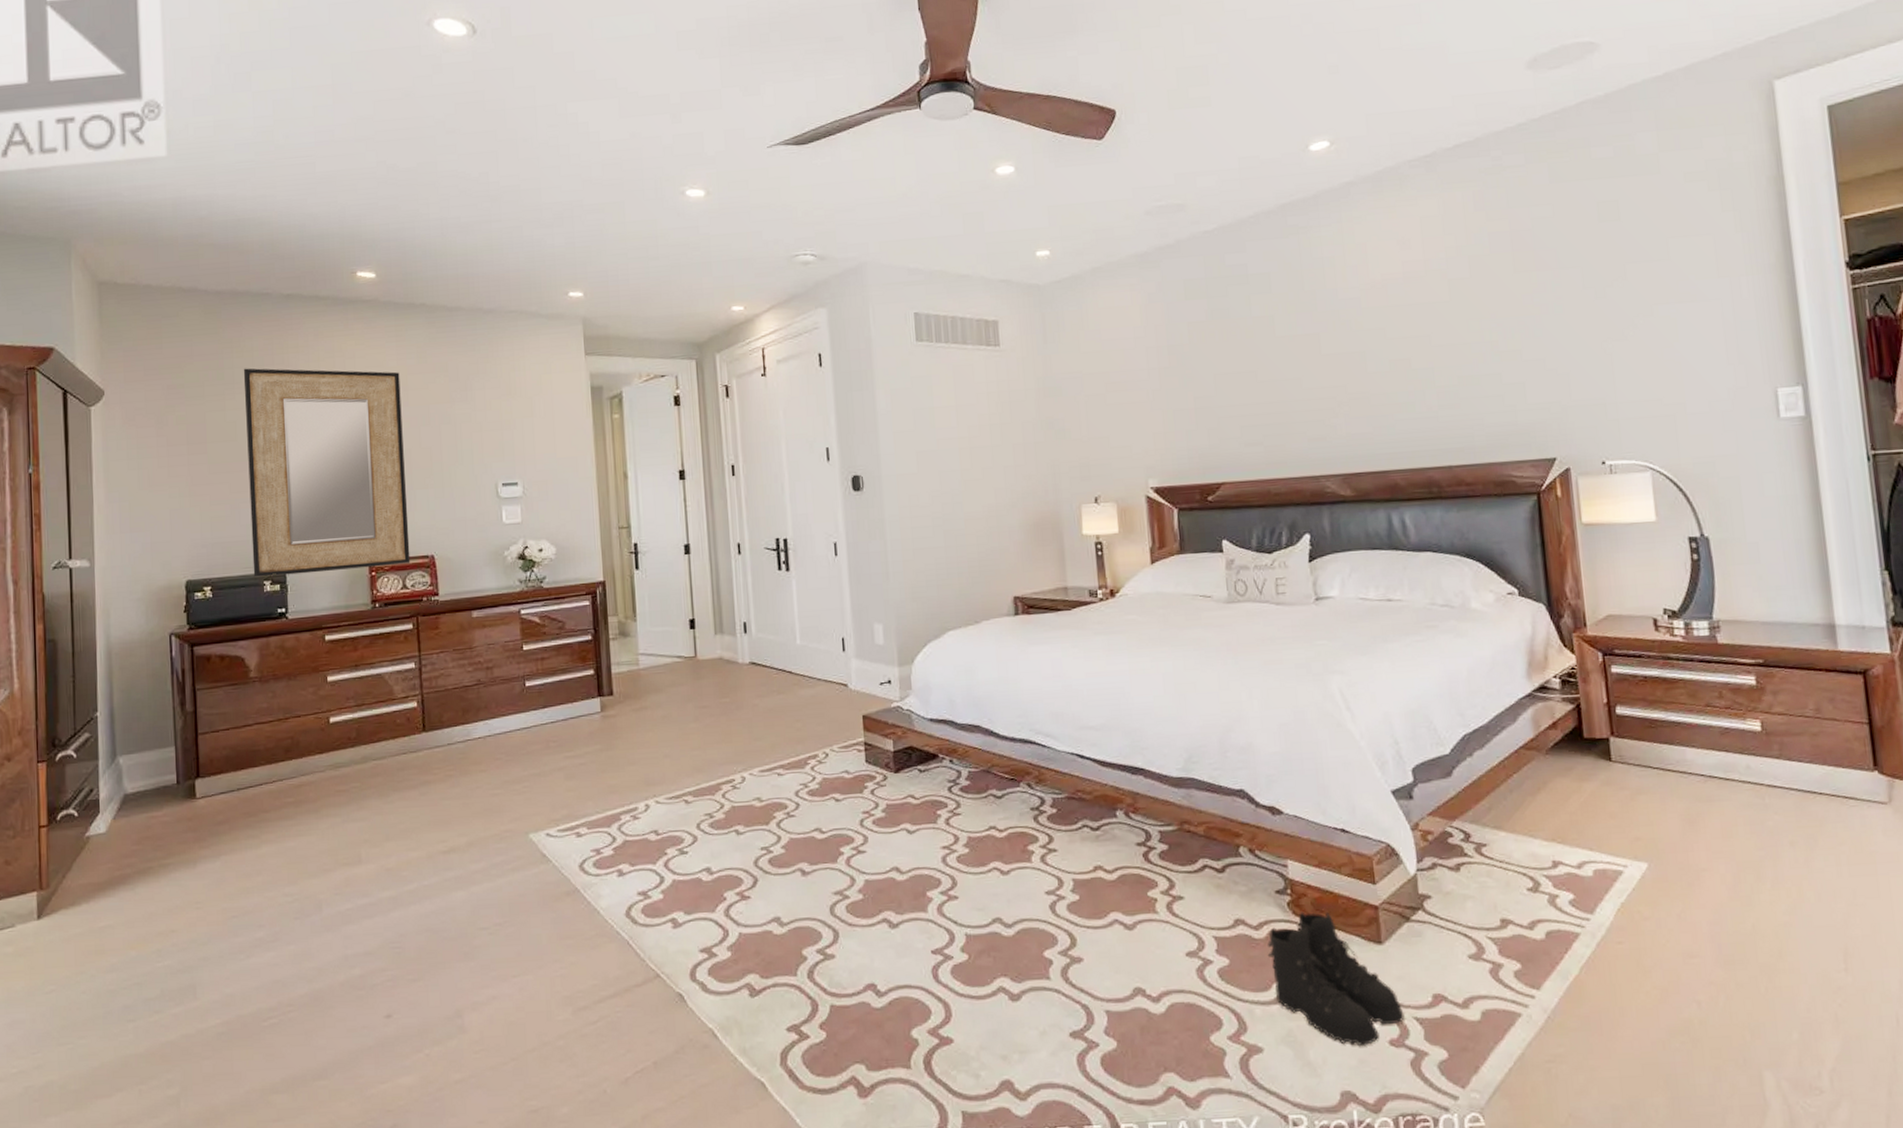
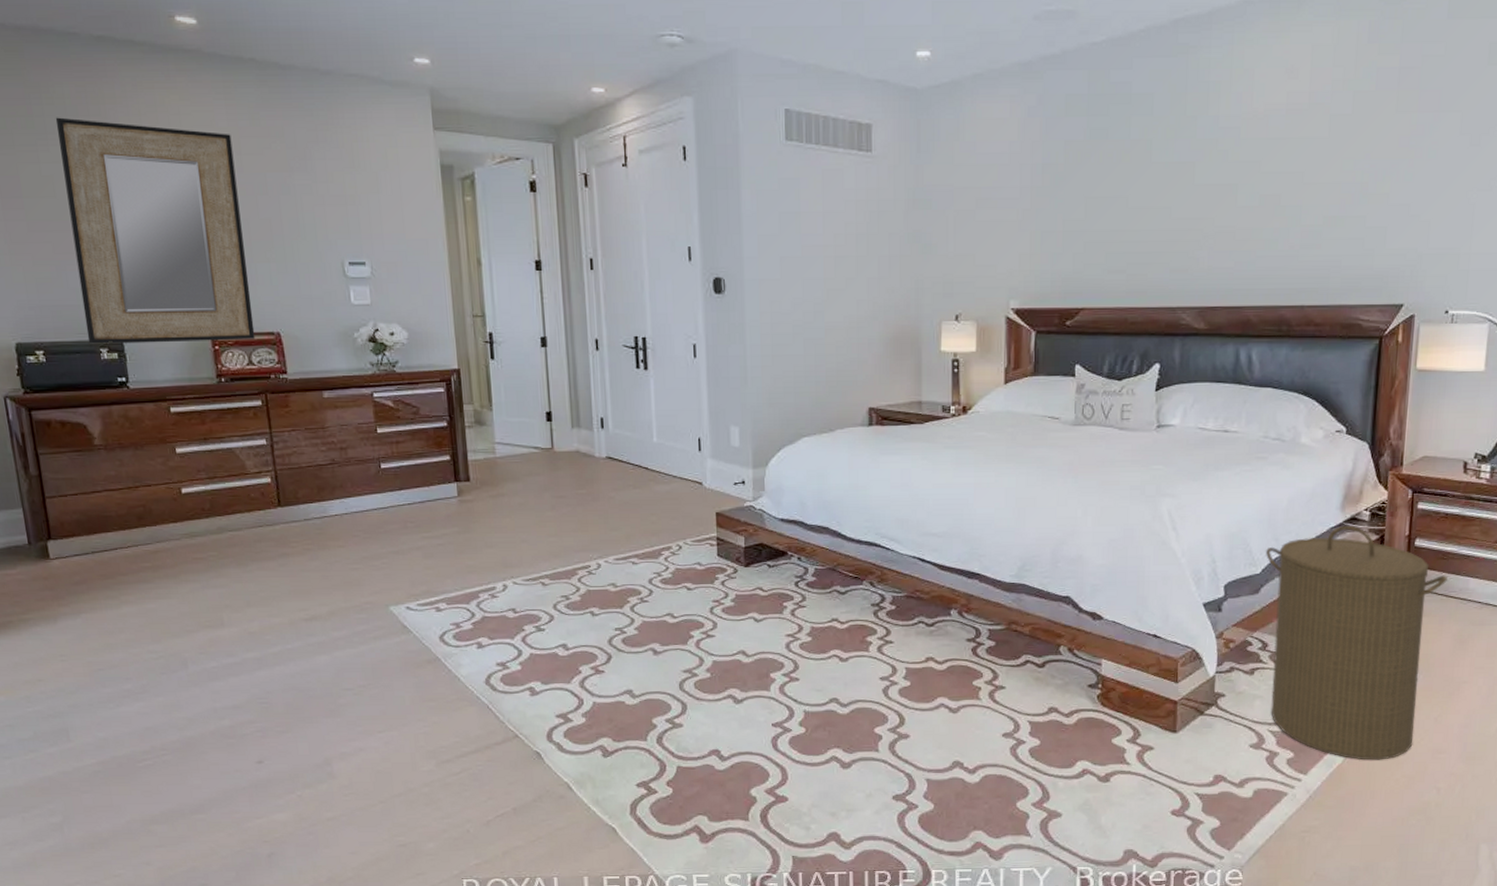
boots: present [1267,911,1405,1045] -> none [1074,703,1188,814]
laundry hamper: none [1451,695,1660,970] -> present [1265,525,1448,760]

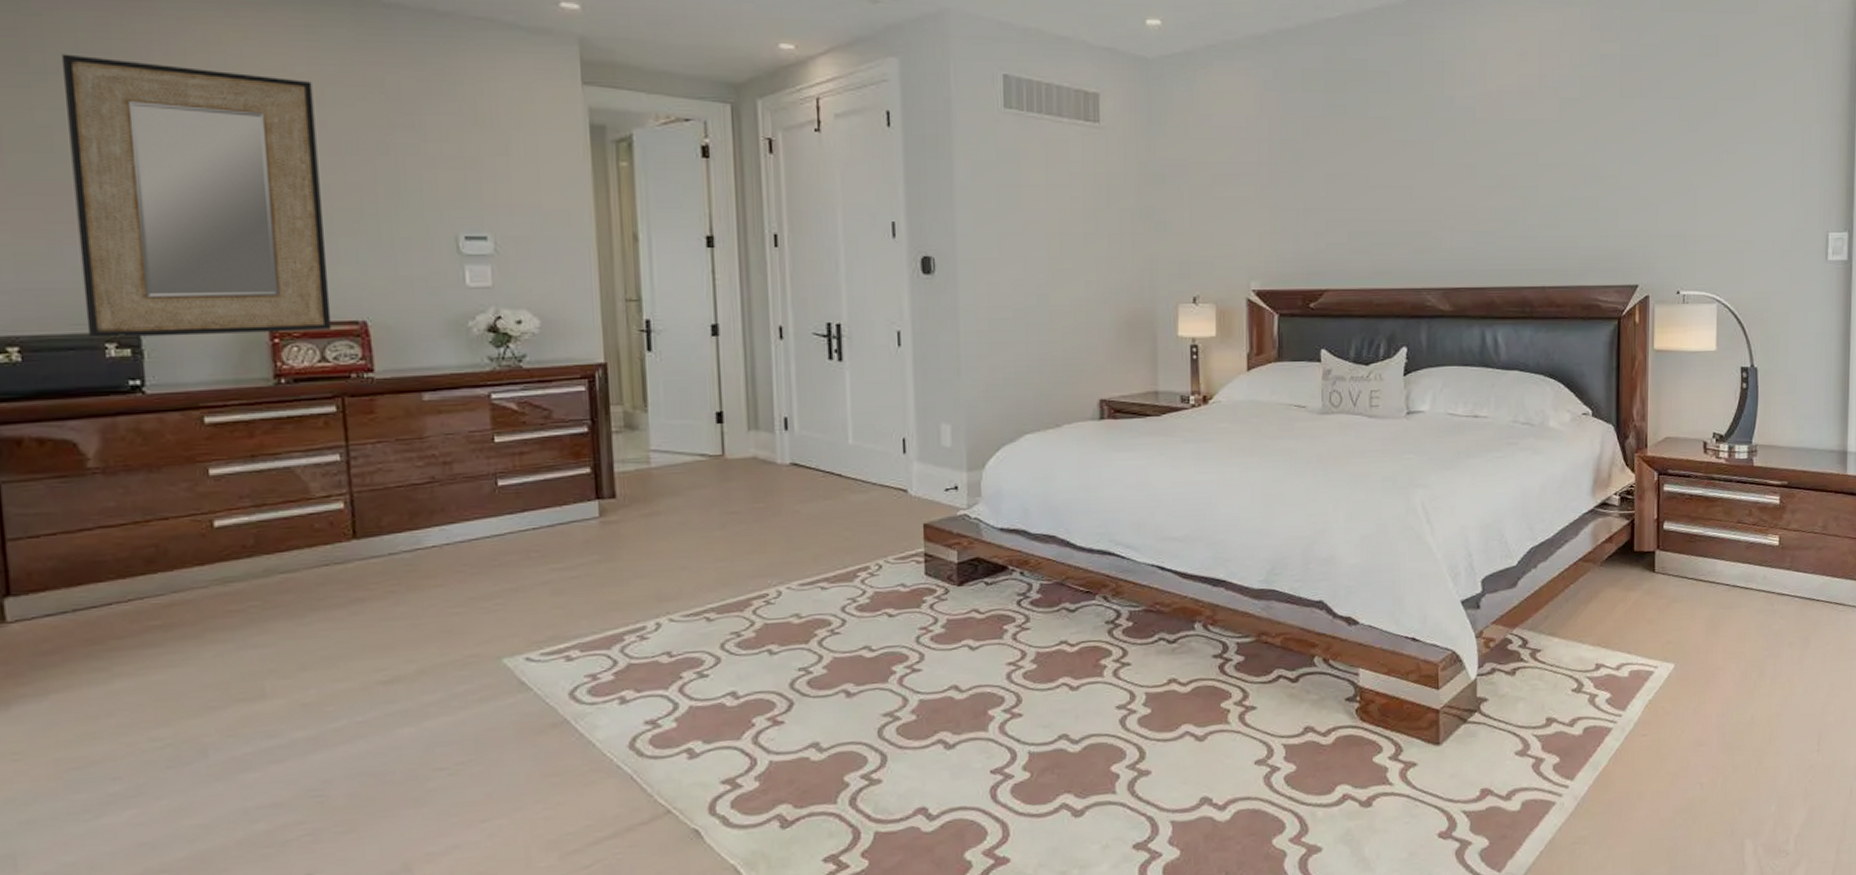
laundry hamper: present [1265,525,1448,760] -> none [1520,510,1696,760]

